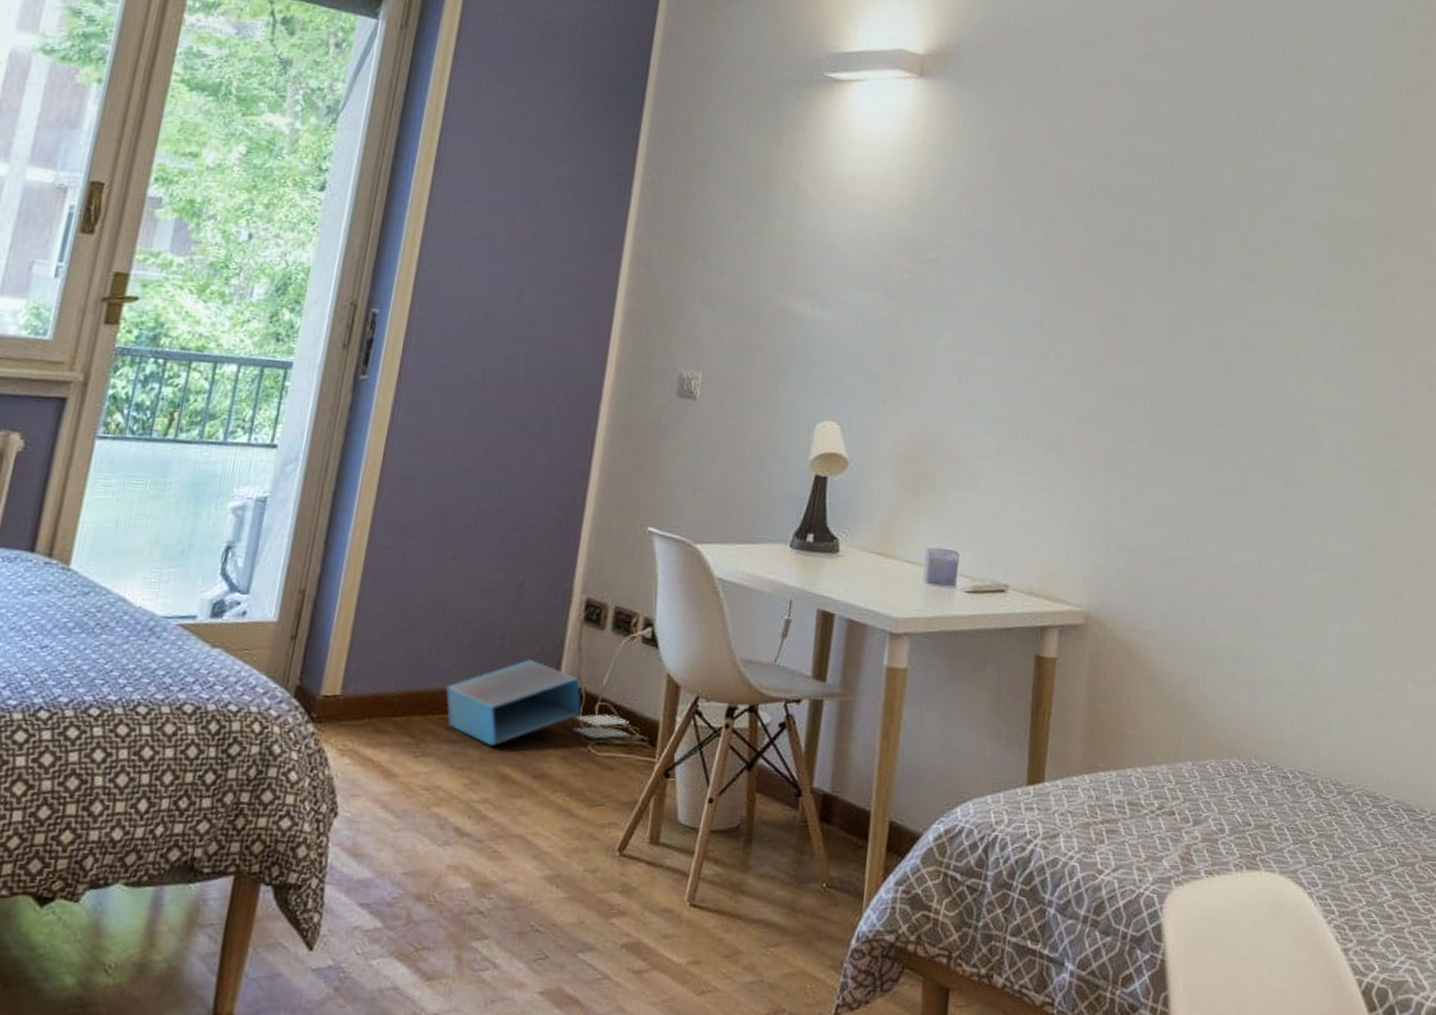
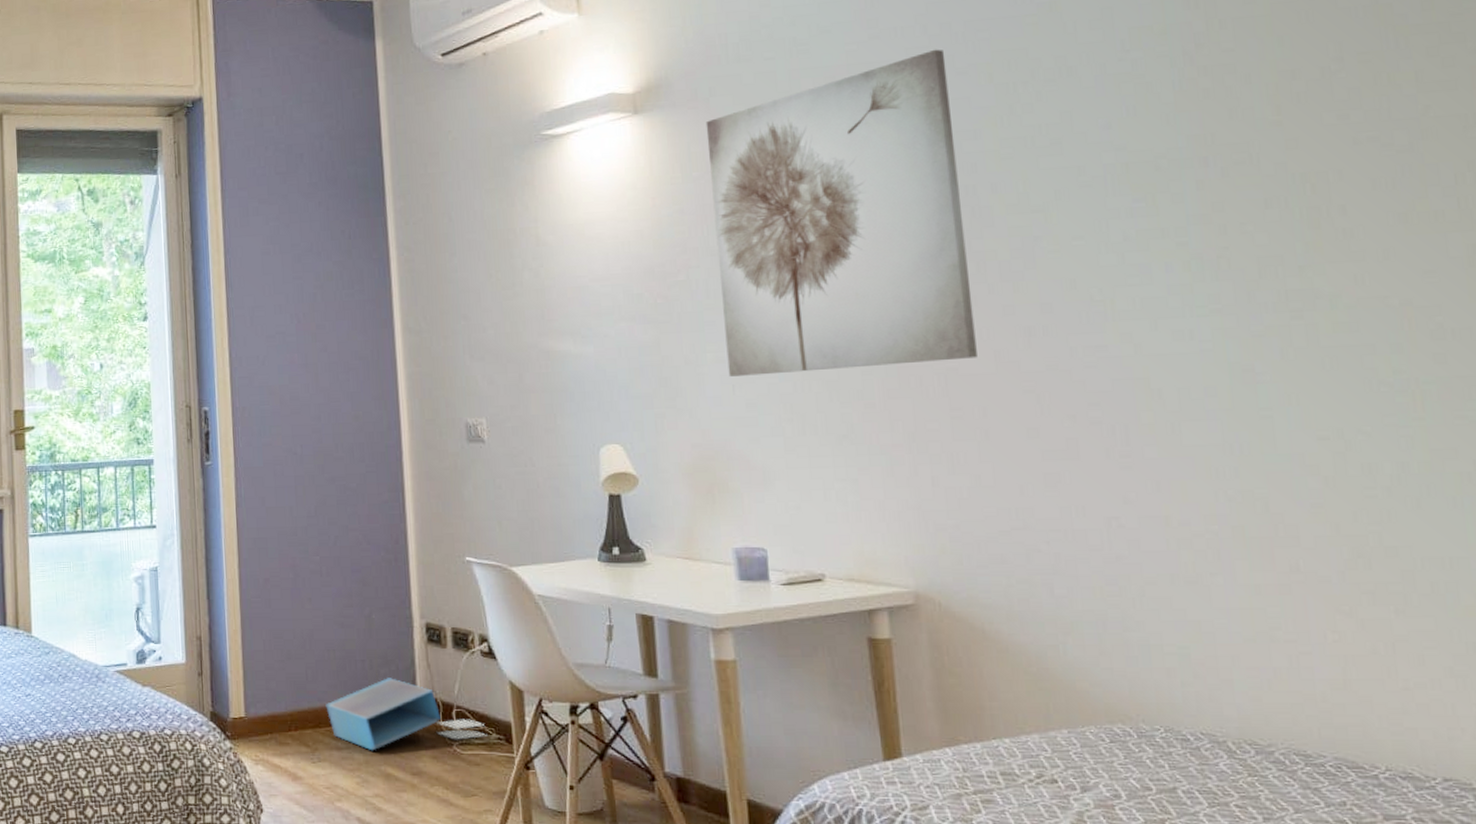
wall art: none [957,79,1206,385] -> present [705,49,977,377]

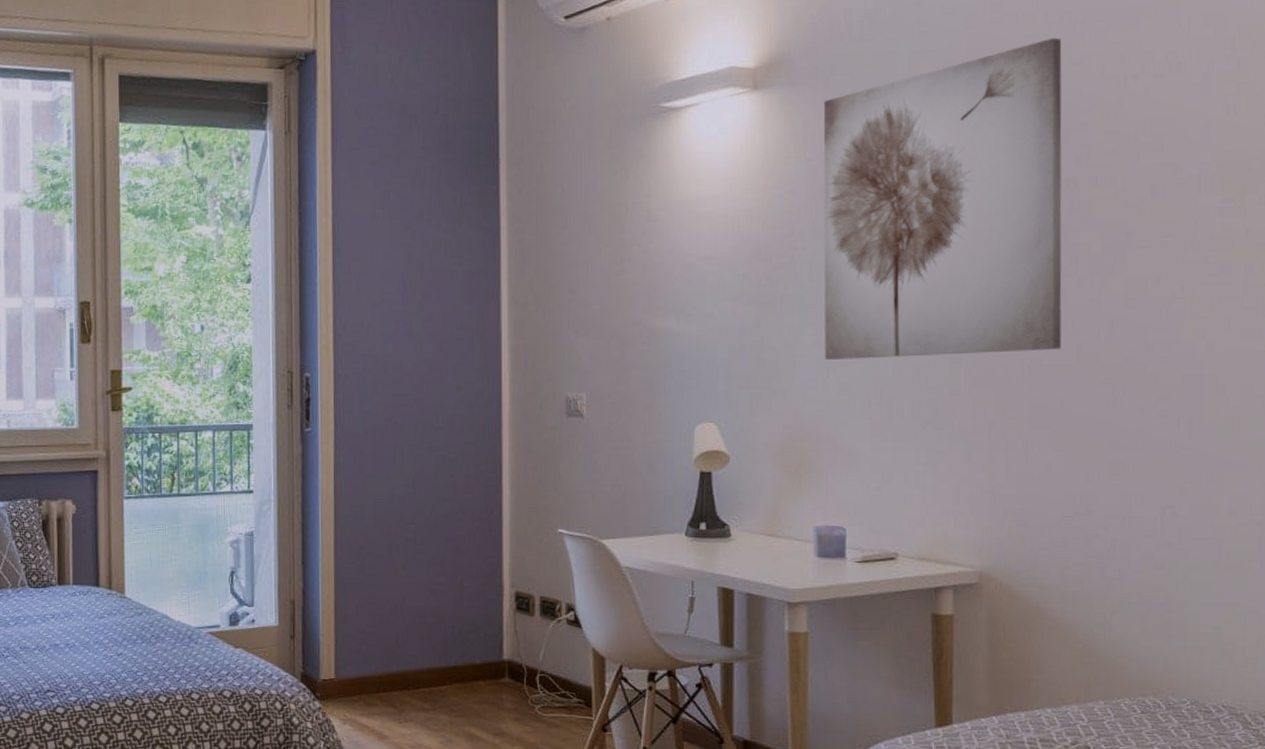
storage bin: present [325,678,489,751] -> none [414,643,570,713]

